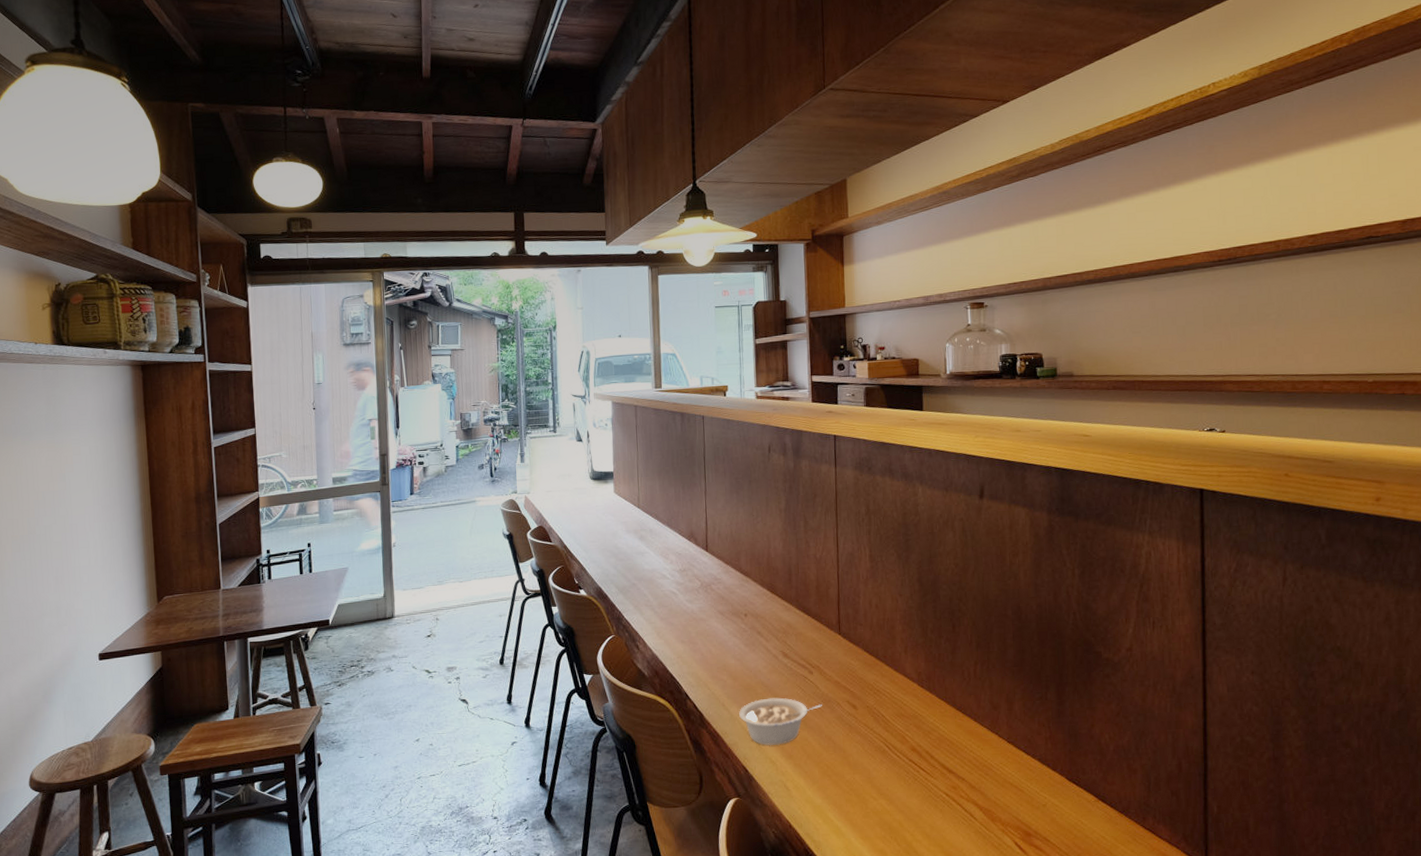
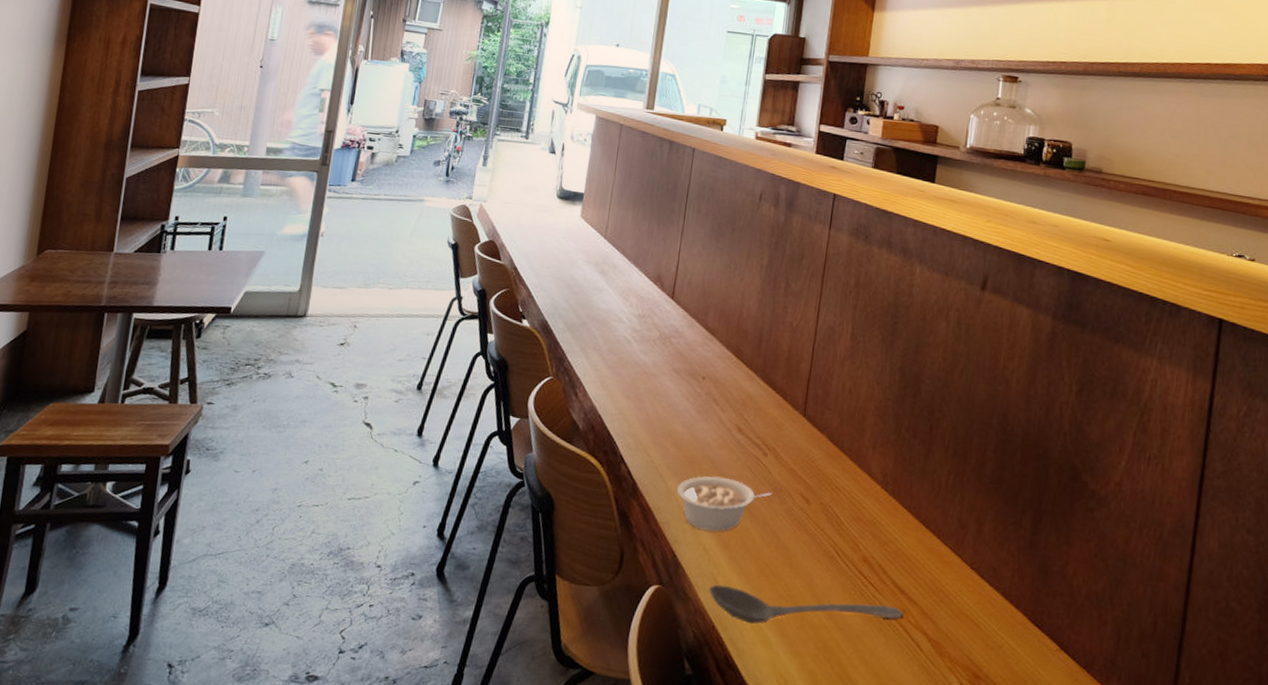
stirrer: none [780,785,954,819] -> present [708,584,903,624]

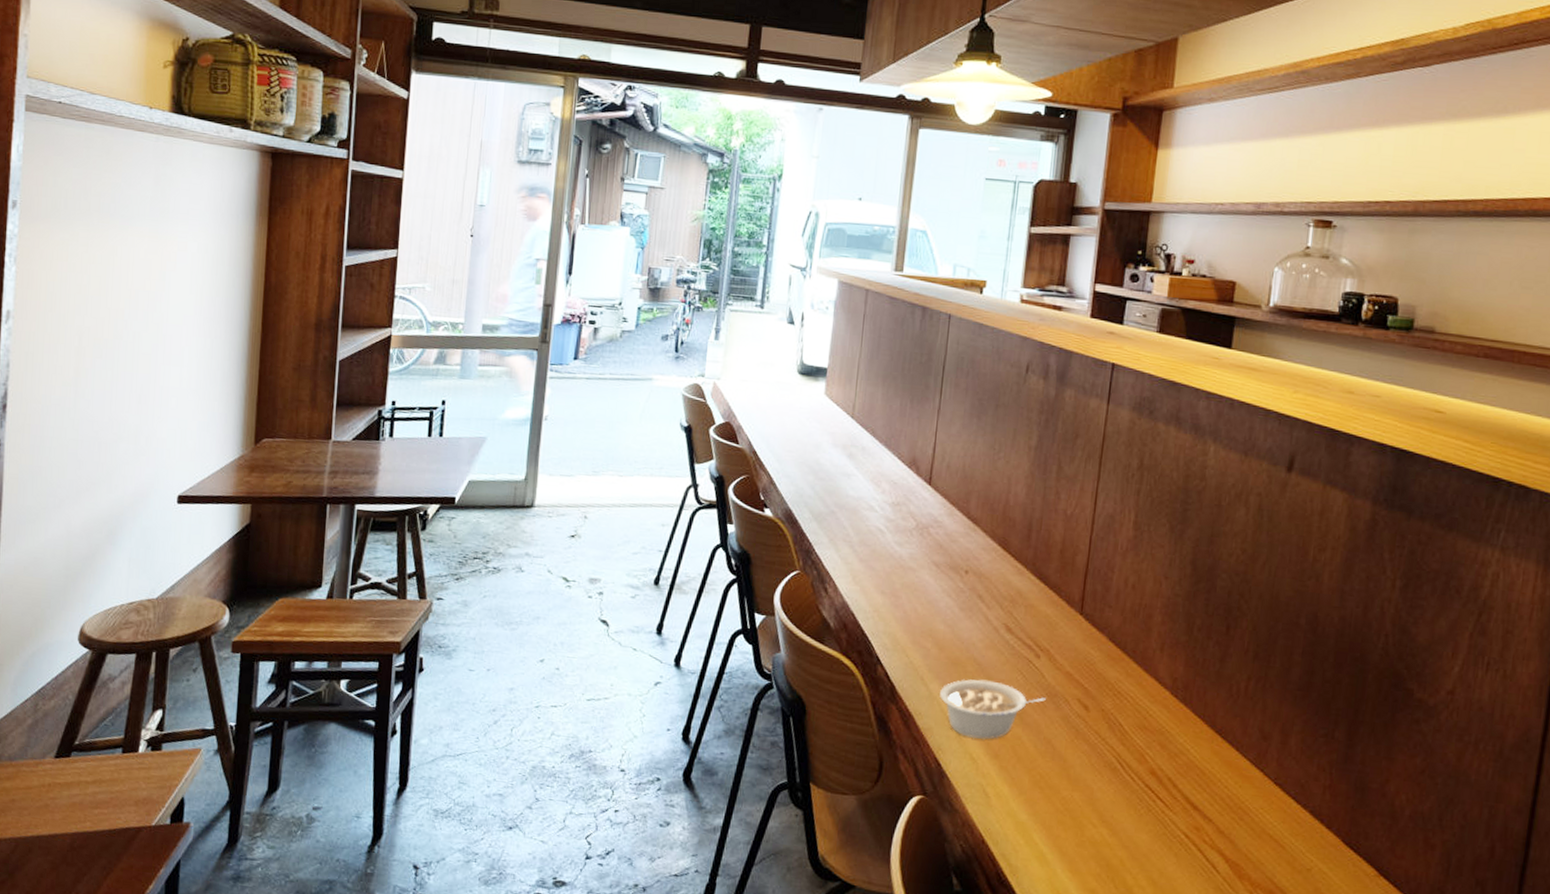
stirrer: present [708,584,903,624] -> none [977,796,1197,840]

